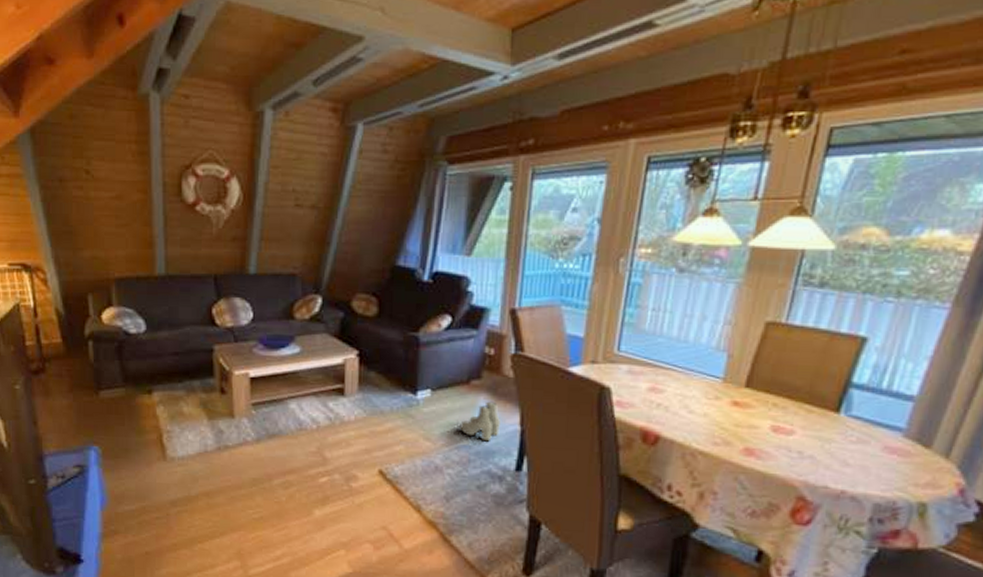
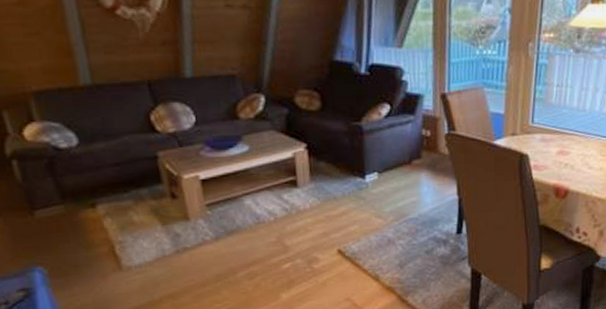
boots: present [460,401,500,442] -> none [406,177,441,212]

